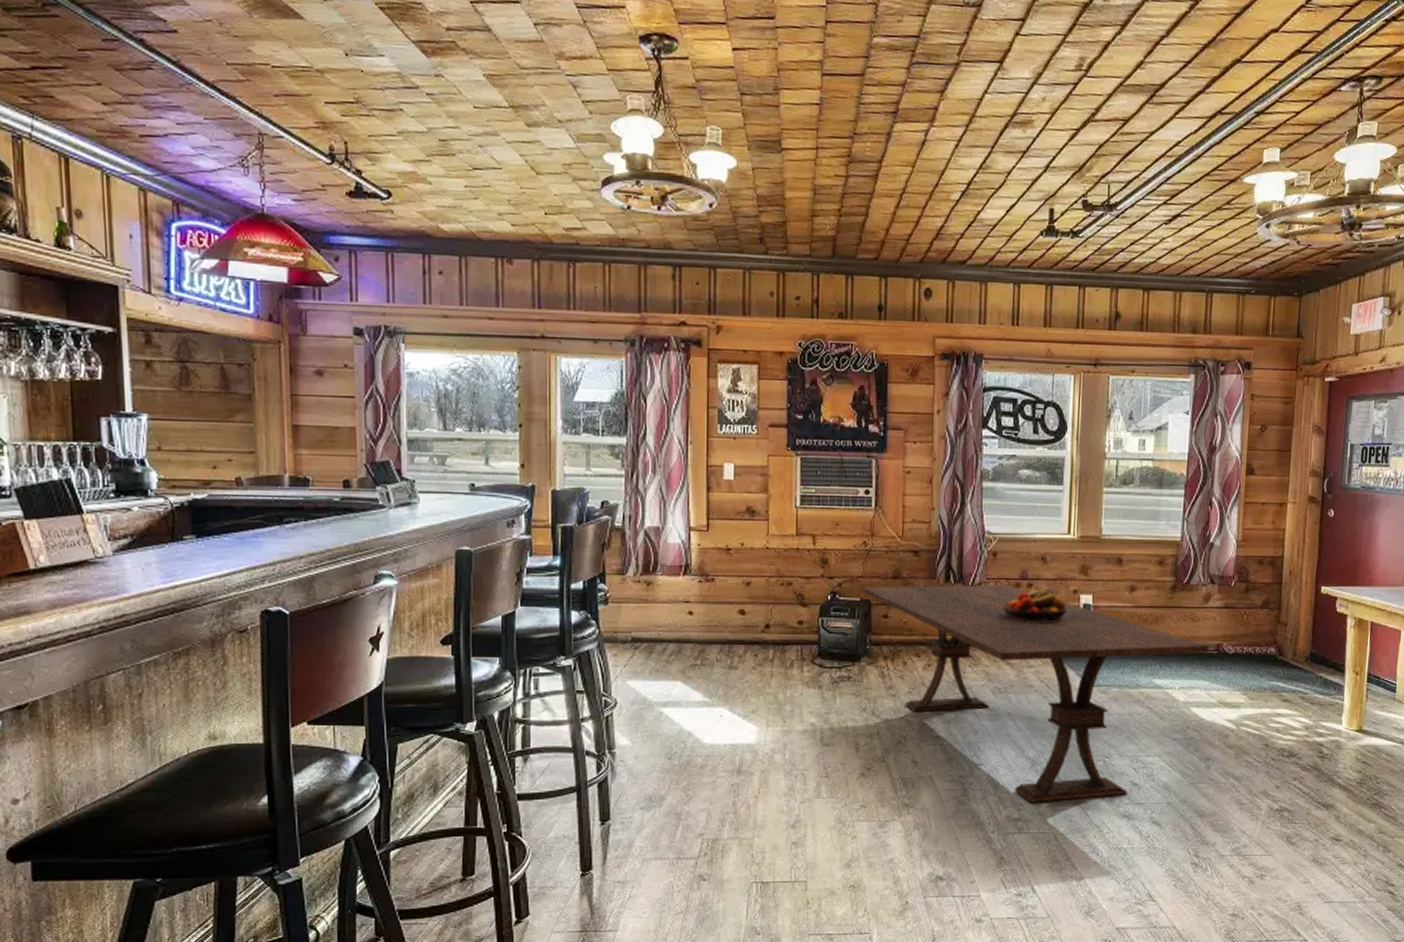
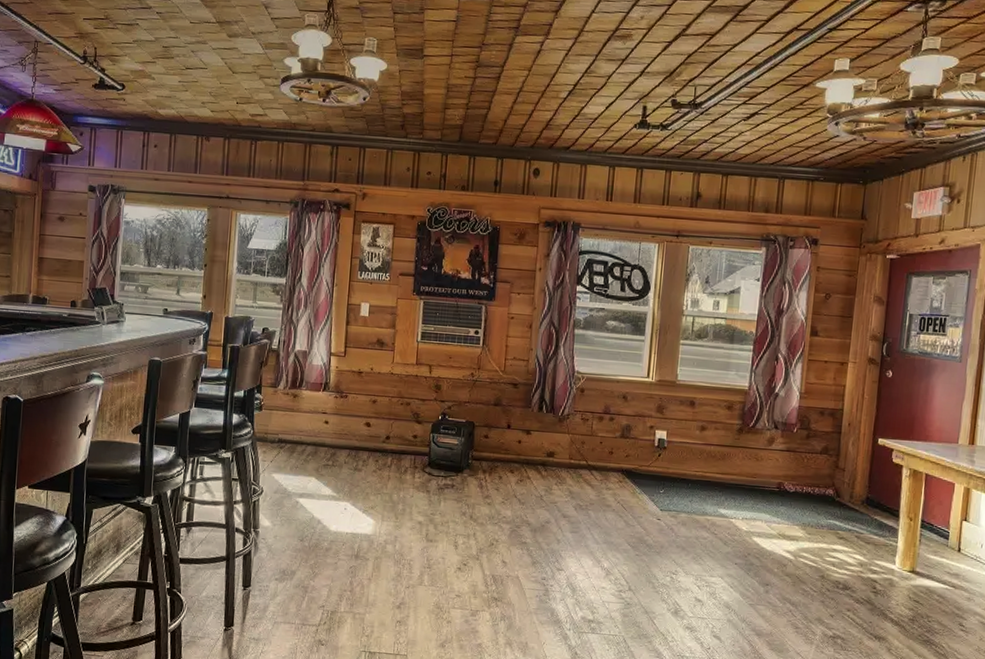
dining table: present [862,585,1208,802] -> none [468,410,771,609]
fruit bowl: present [1002,589,1067,623] -> none [587,422,644,453]

